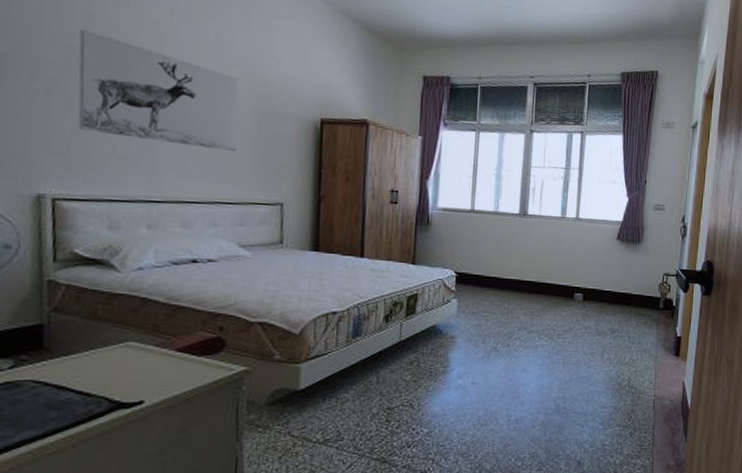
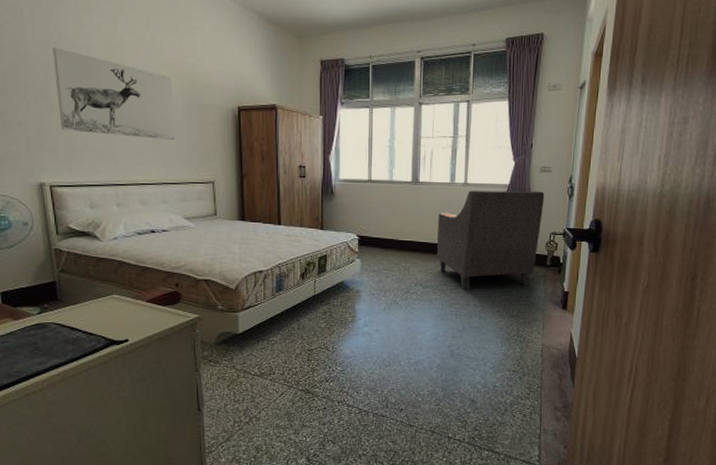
chair: none [543,226,658,335] -> present [436,190,545,290]

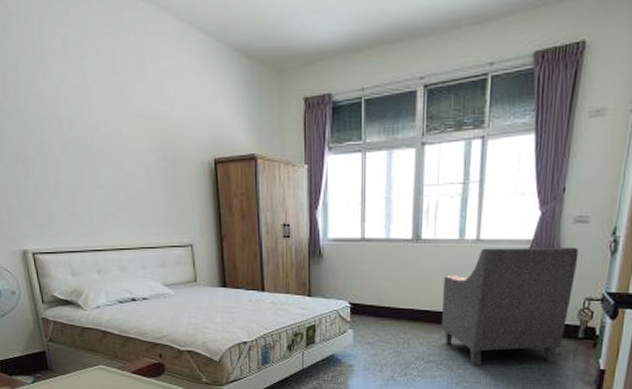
wall art: present [53,48,175,141] -> none [23,104,150,201]

